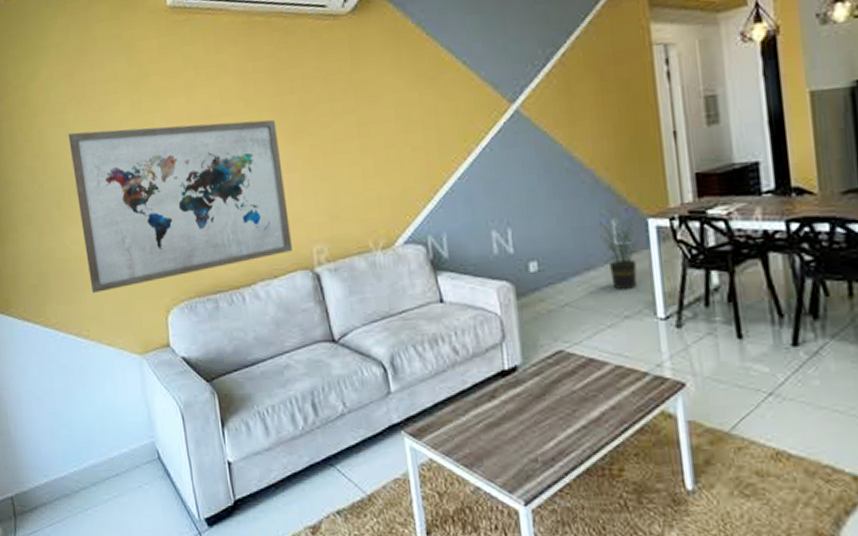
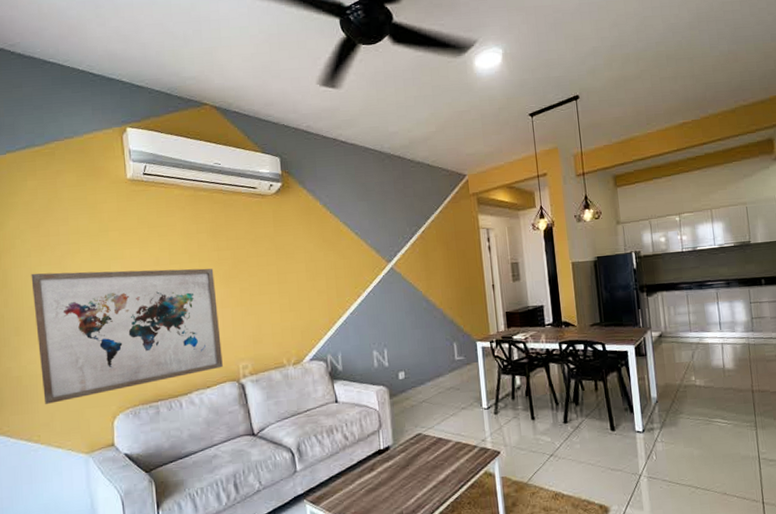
potted plant: present [599,216,639,291] -> none [446,340,471,391]

